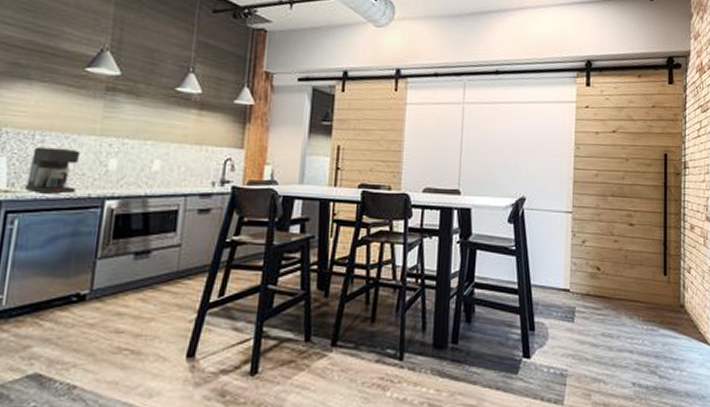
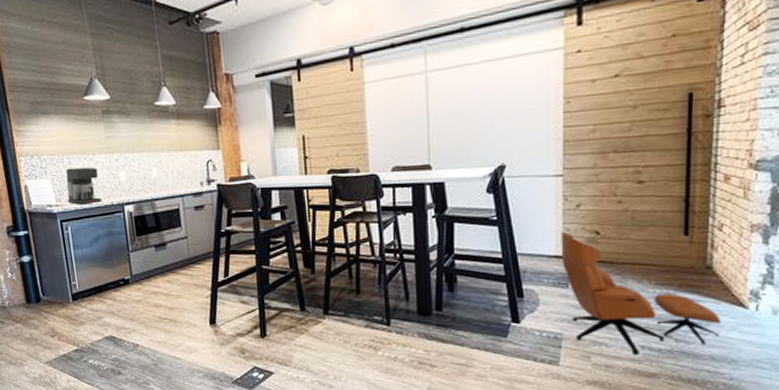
armchair: none [568,266,693,392] -> present [561,232,721,354]

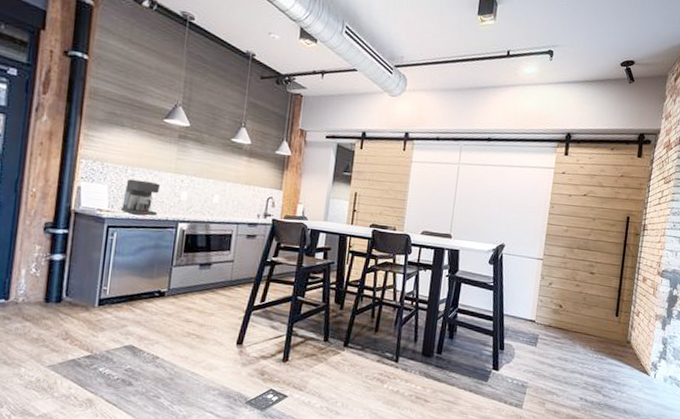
armchair: present [561,232,721,354] -> none [534,302,633,404]

